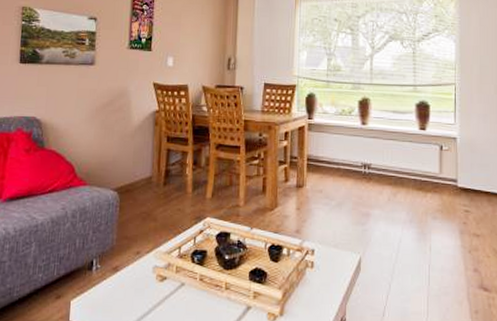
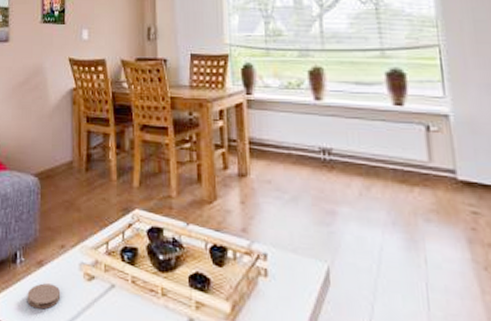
coaster: none [101,286,134,310] -> present [27,283,61,310]

